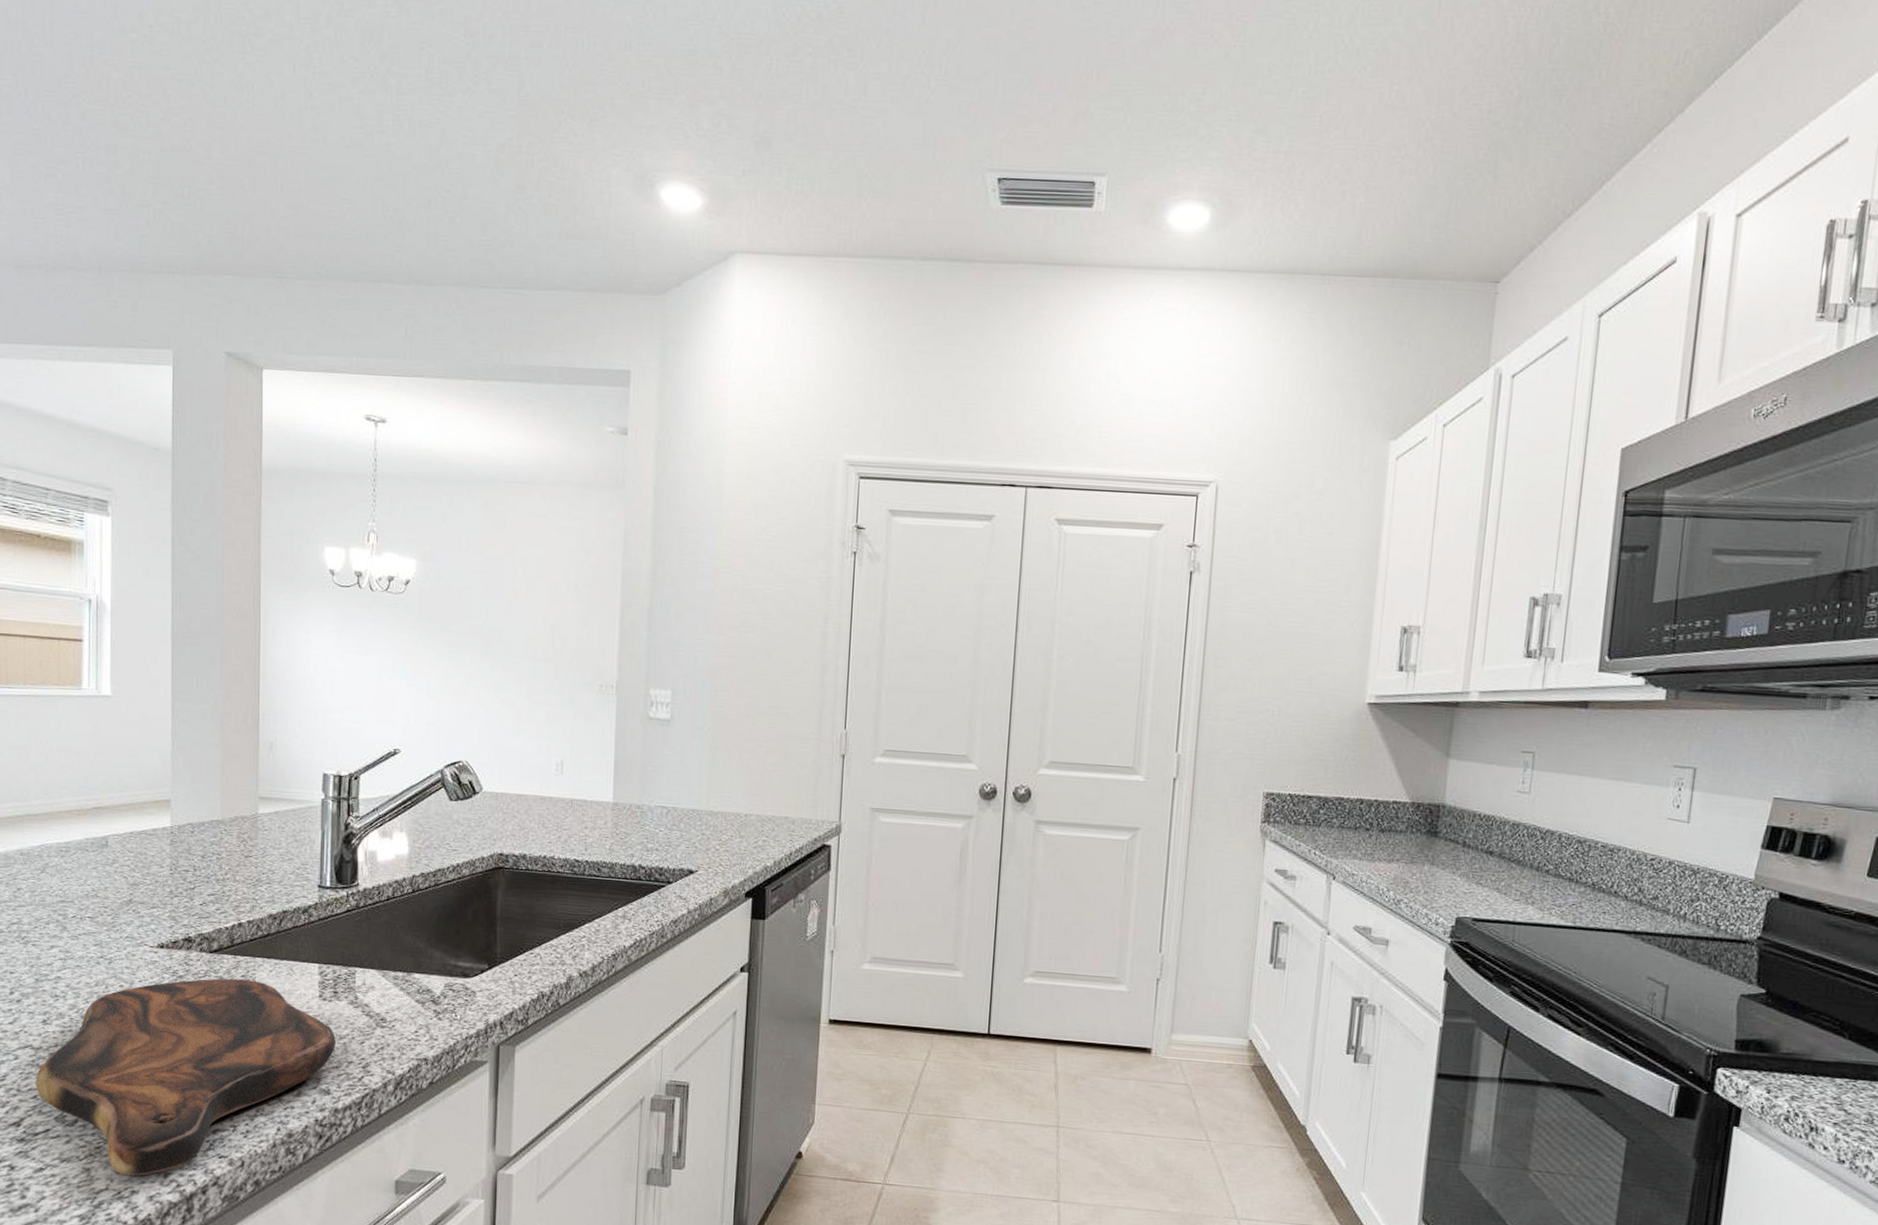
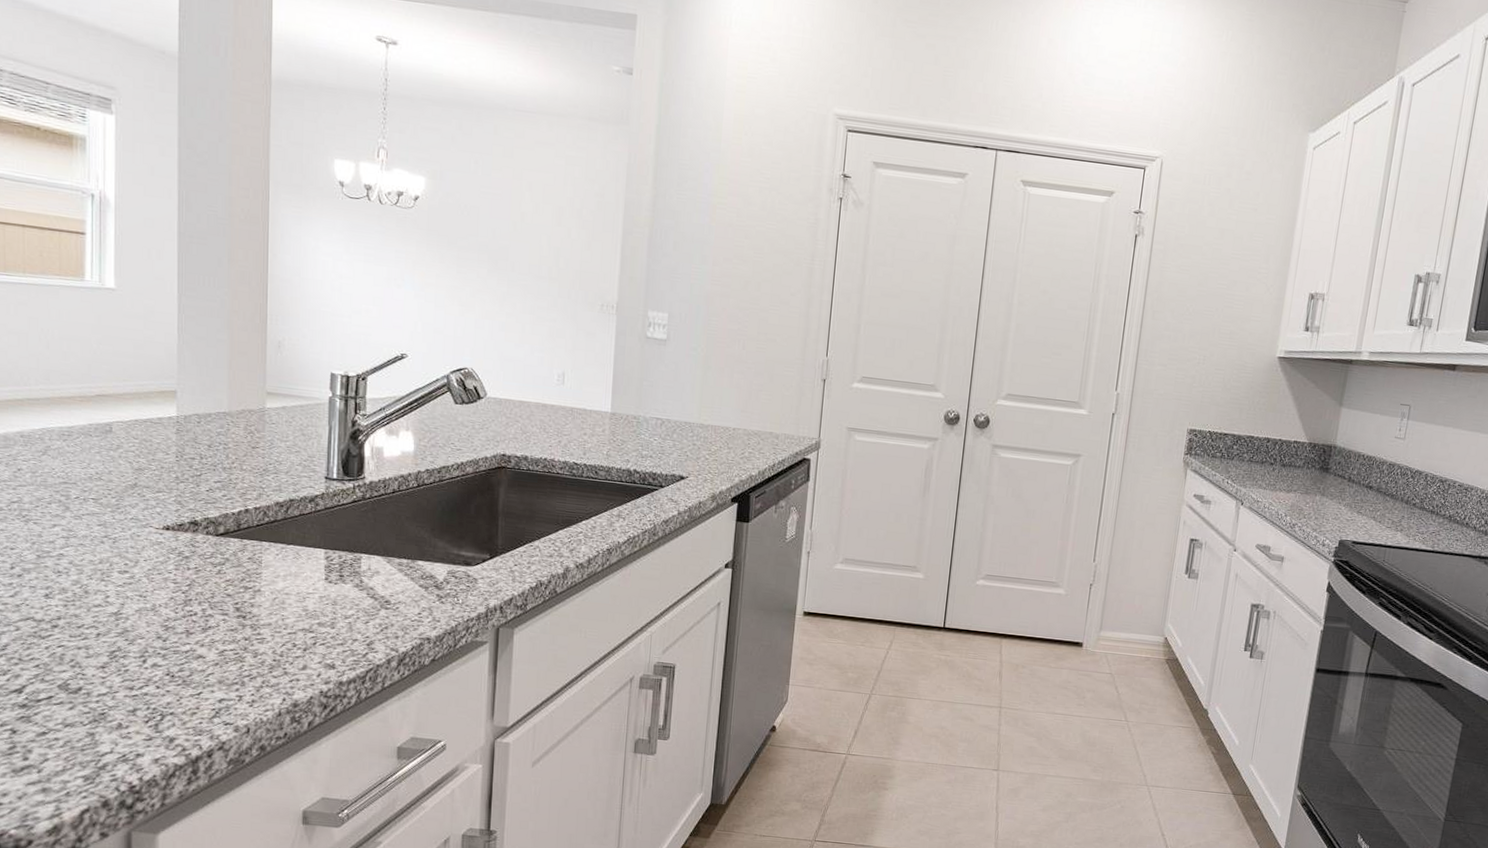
cutting board: present [36,978,337,1178] -> none [38,559,342,742]

